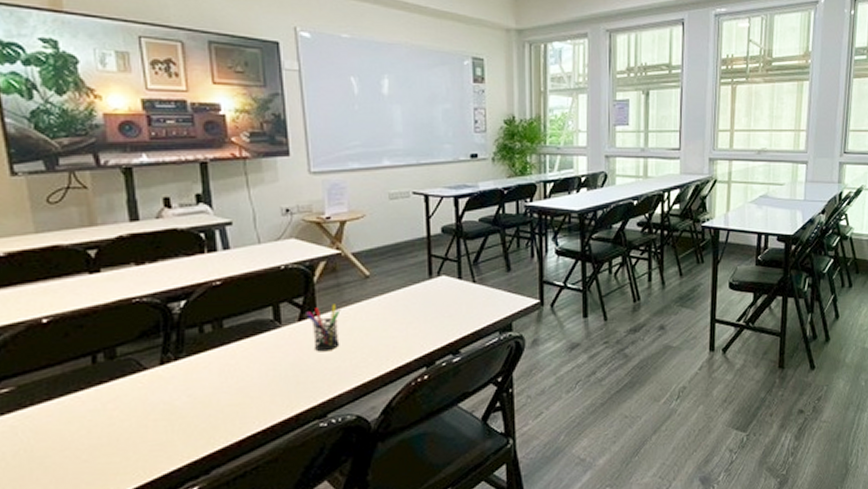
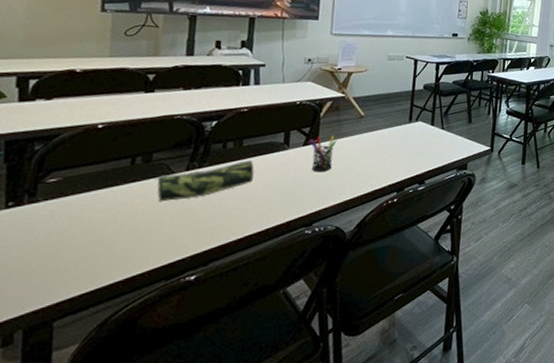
pencil case: none [126,345,244,405] -> present [155,160,255,202]

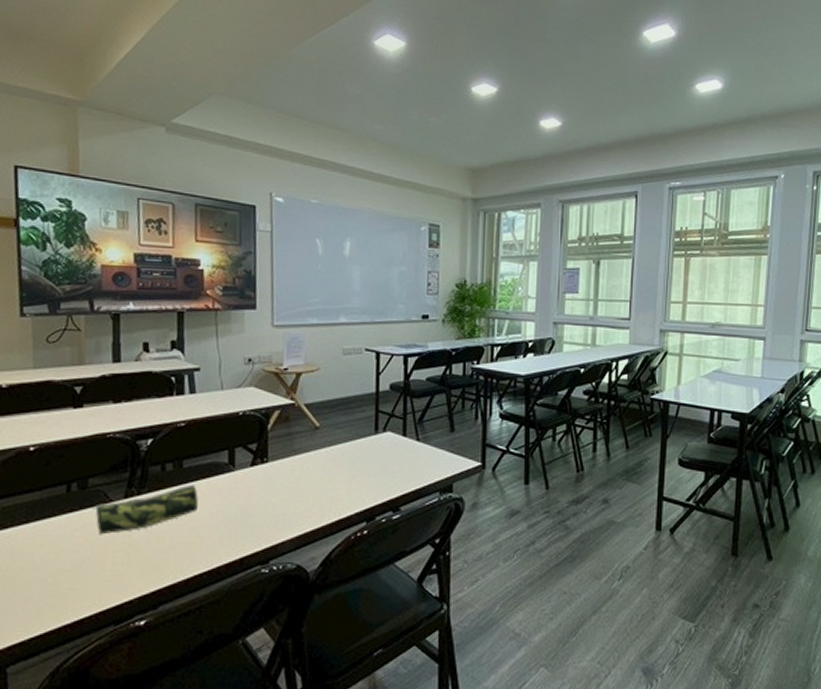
pen holder: present [309,135,336,172] -> none [258,452,289,498]

